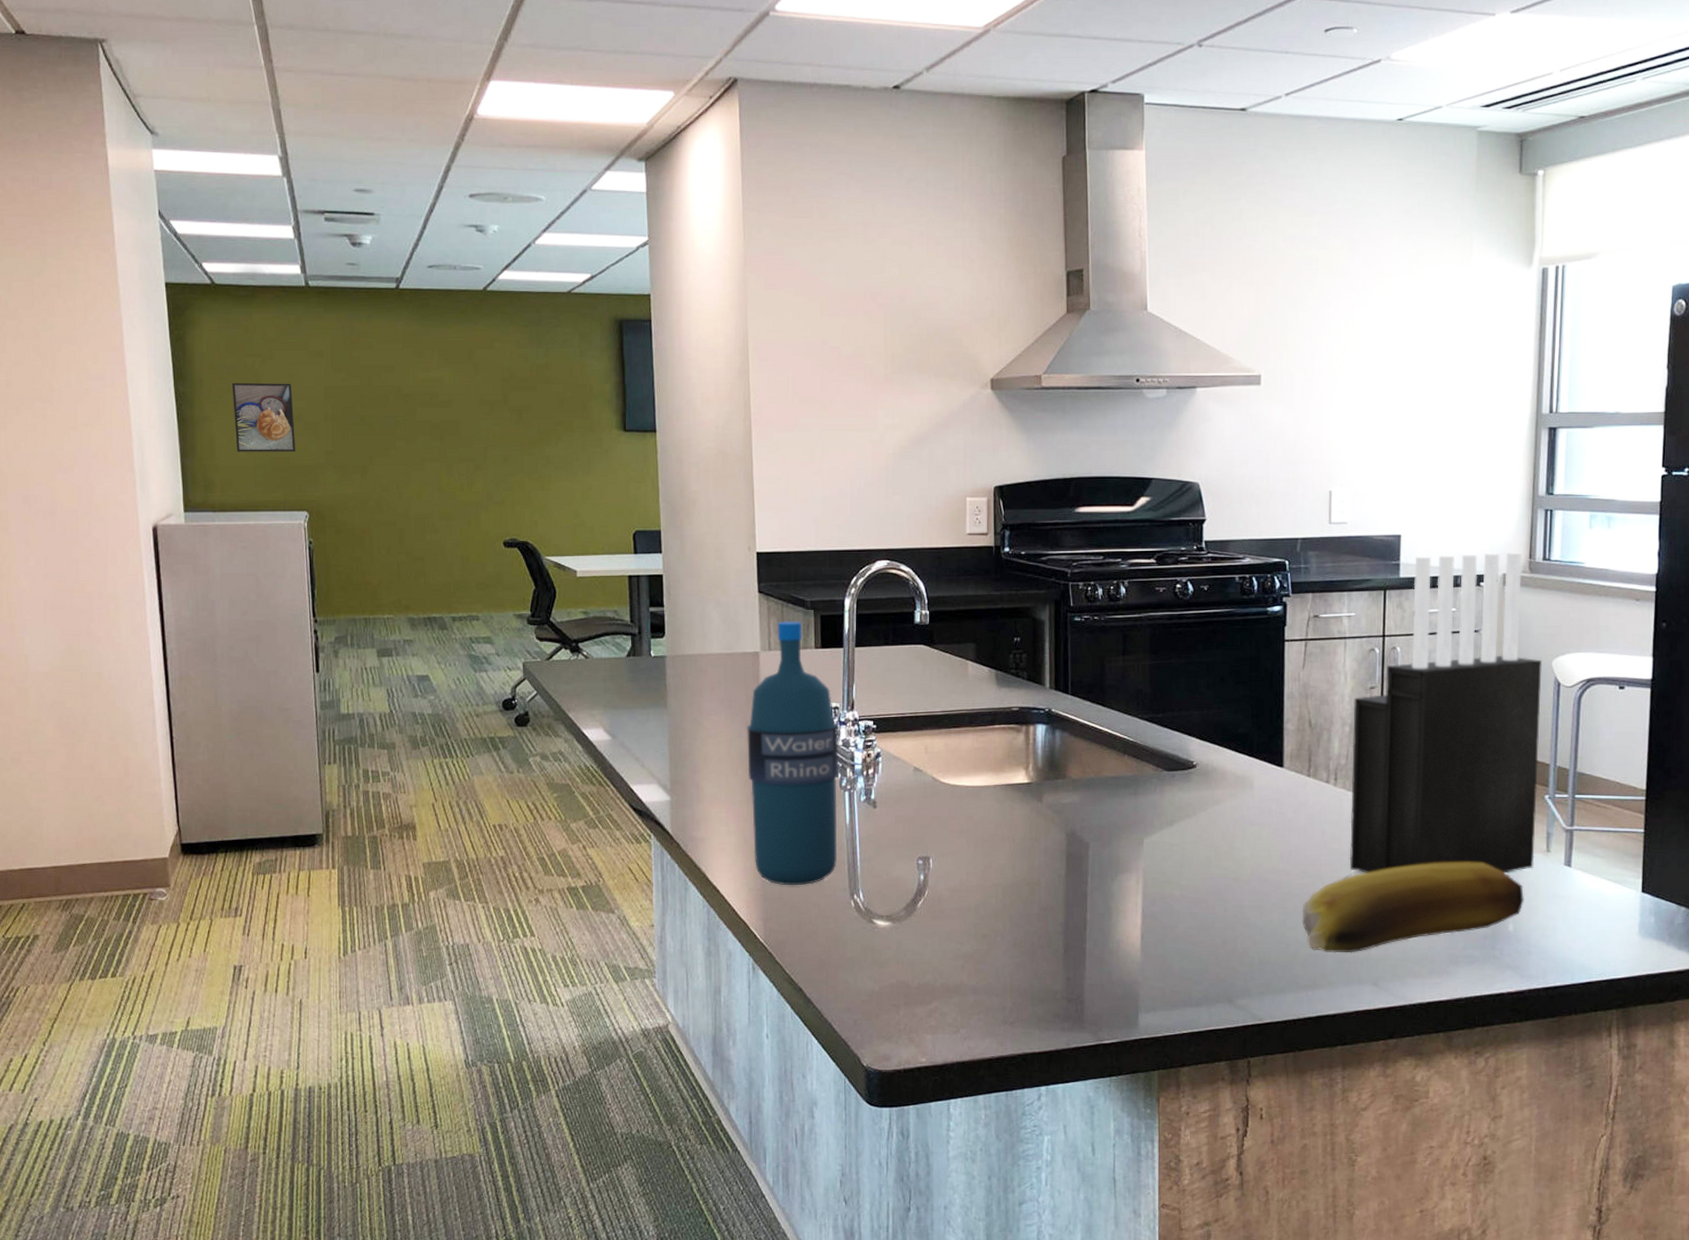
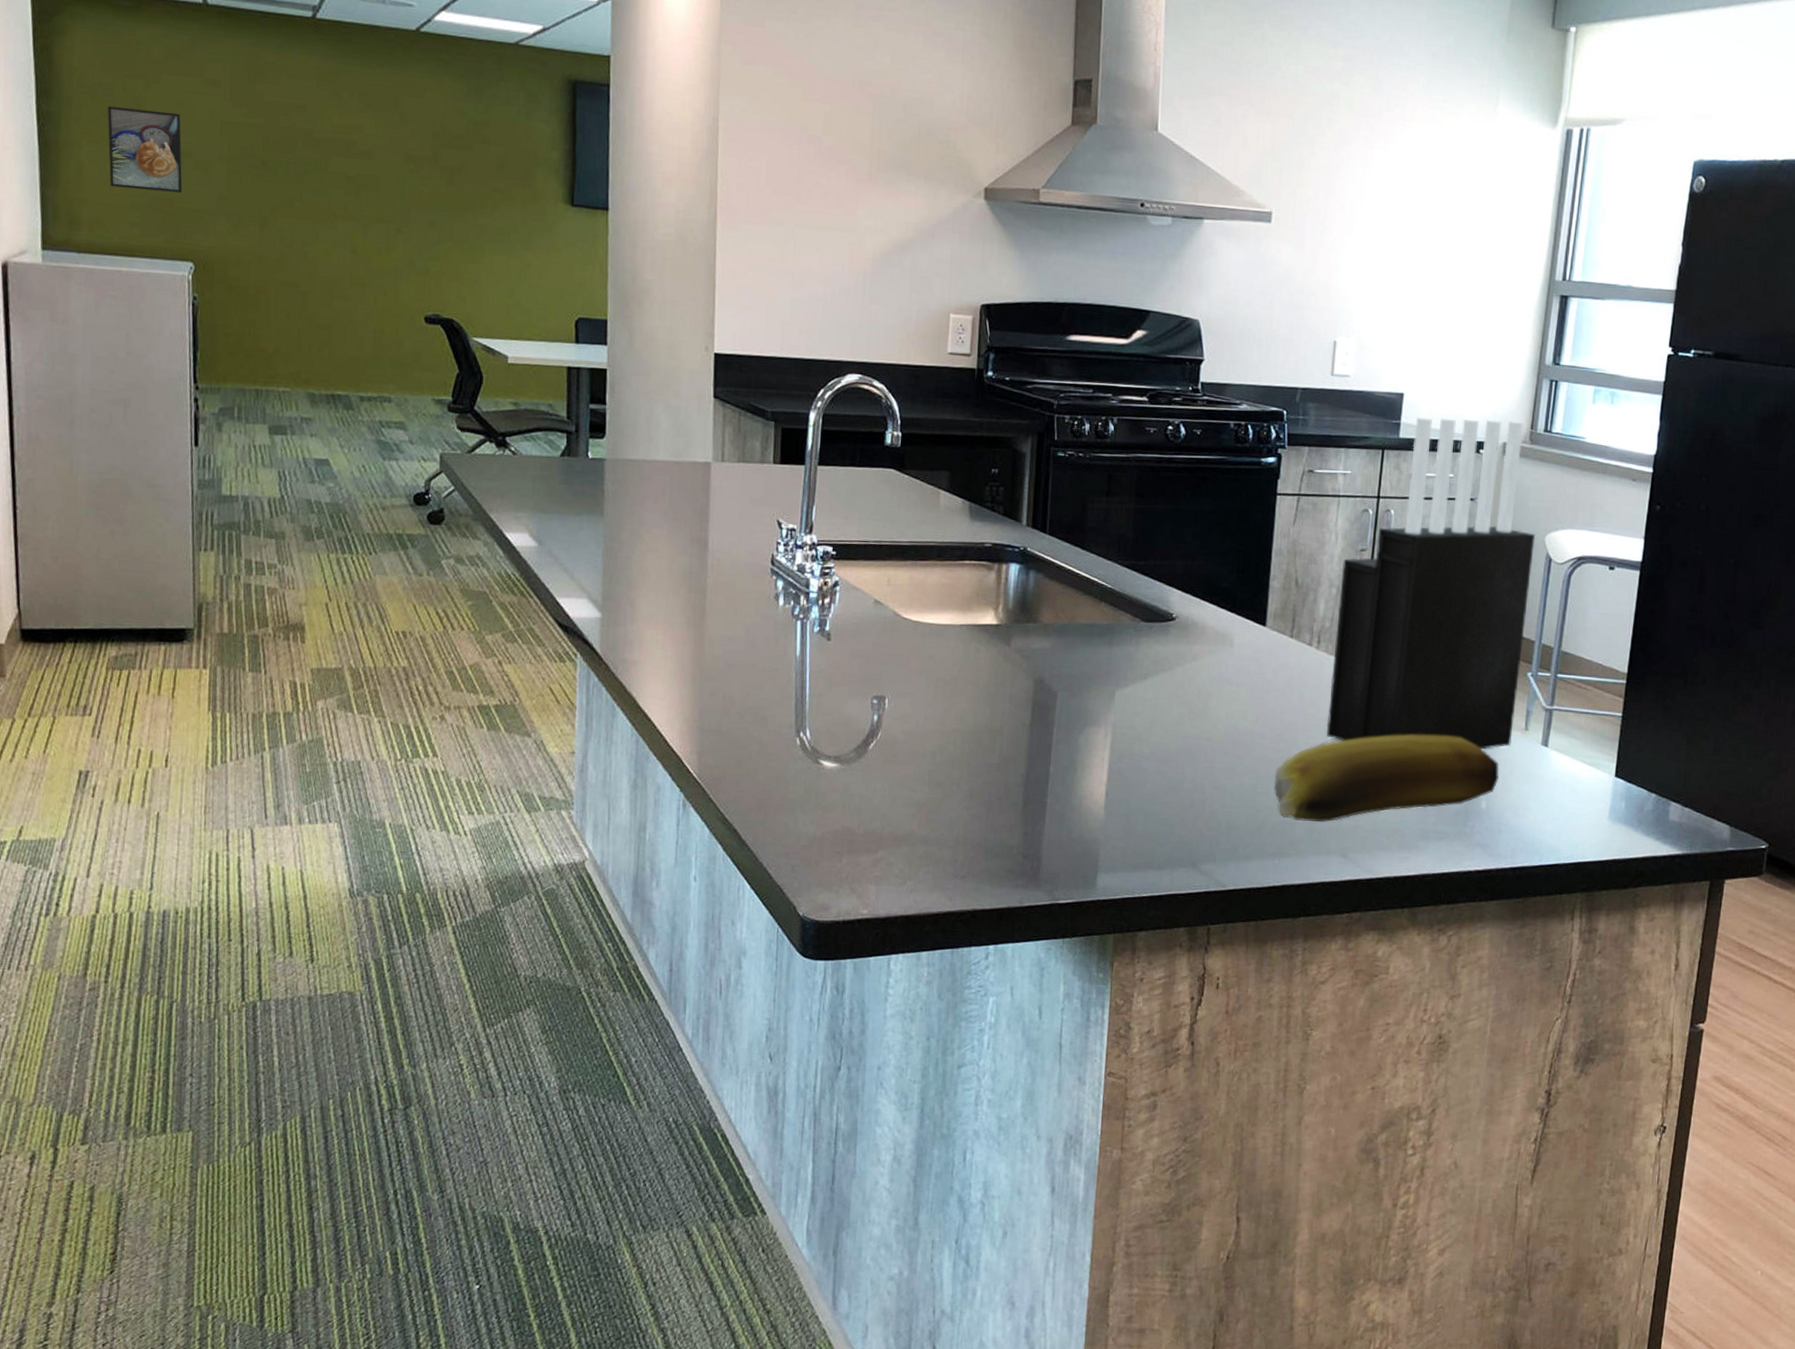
water bottle: present [746,621,839,886] -> none [690,431,795,719]

